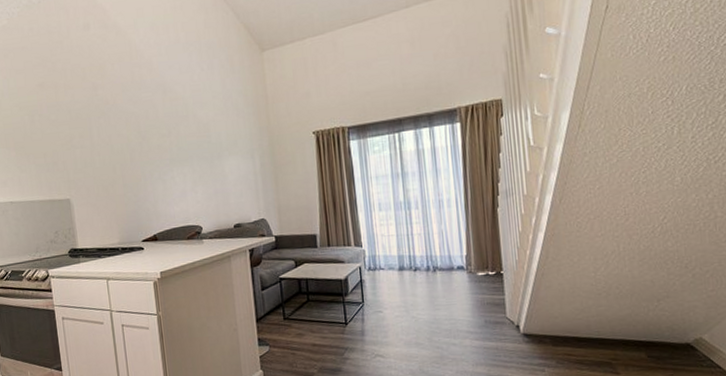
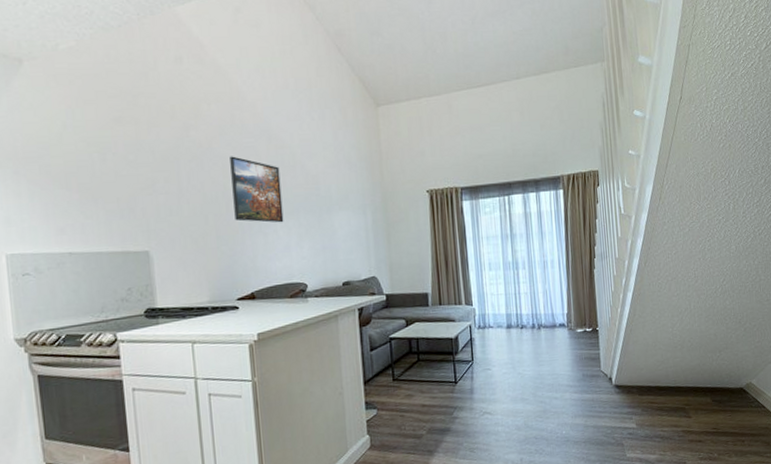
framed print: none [131,110,180,170] -> present [230,156,284,223]

